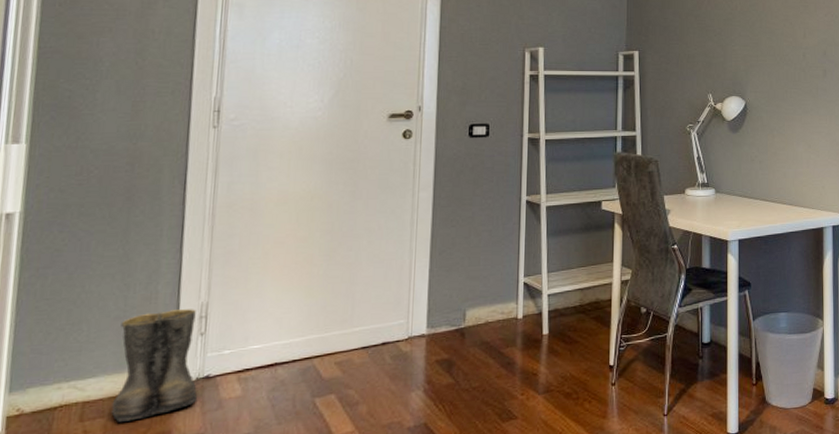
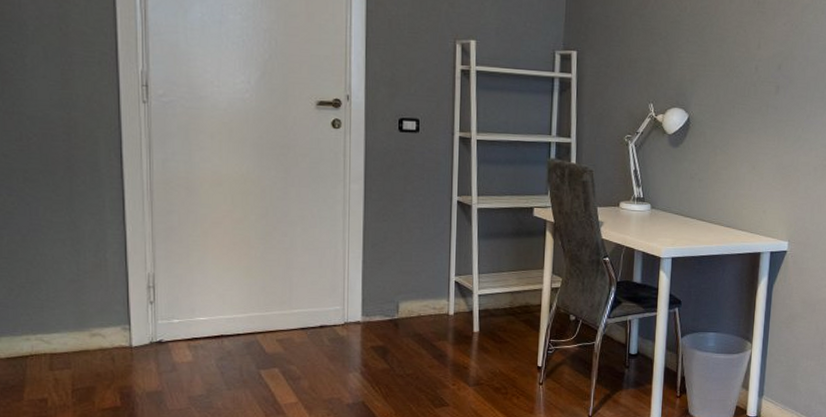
boots: present [111,309,198,422] -> none [76,278,153,374]

